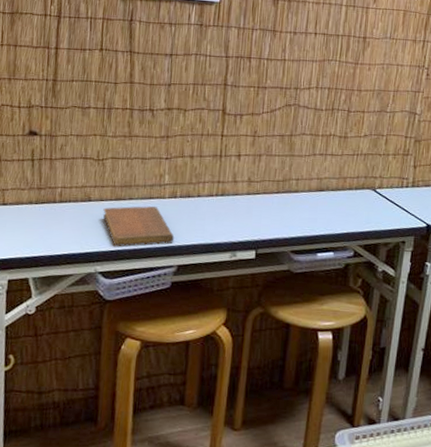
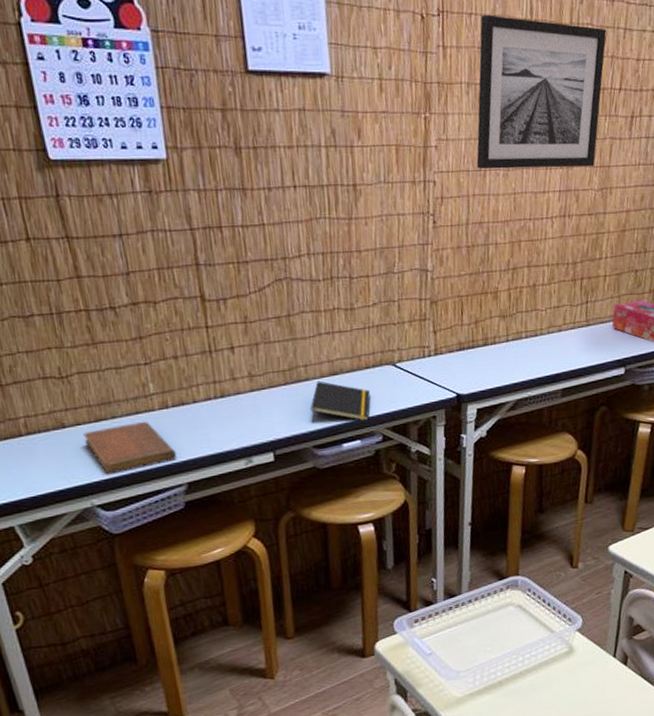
notepad: none [293,194,349,236] -> present [310,381,371,422]

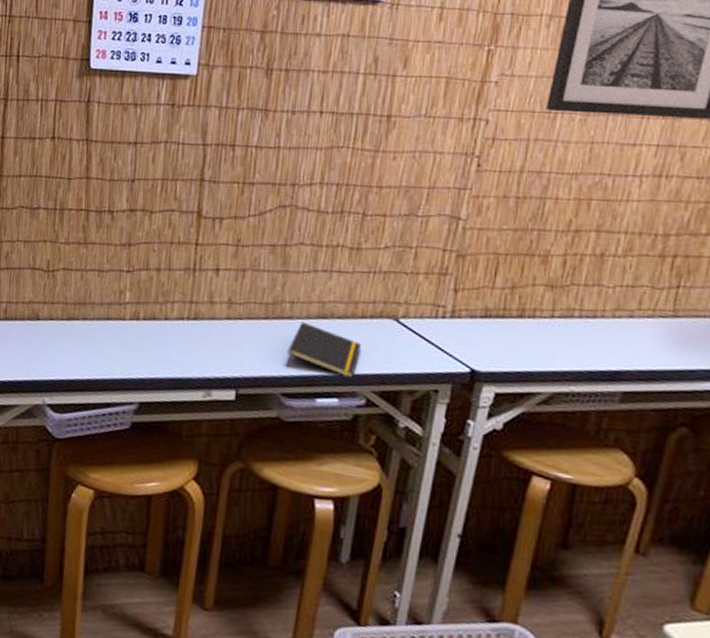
notebook: present [83,421,177,475] -> none [53,328,136,376]

